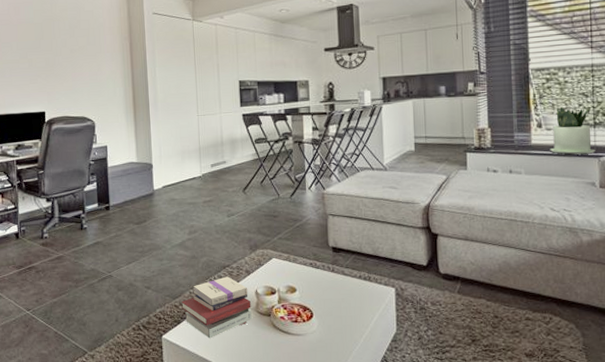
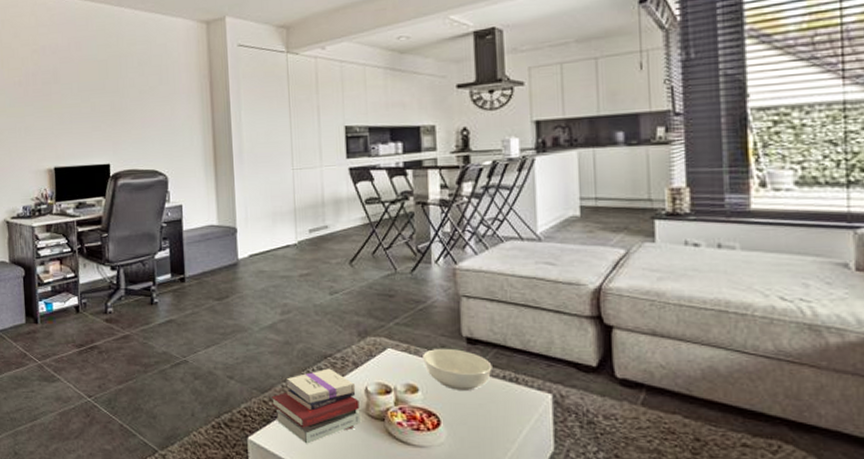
bowl: none [299,257,351,290] -> present [423,349,492,392]
planter: present [550,106,596,155] -> none [779,158,849,225]

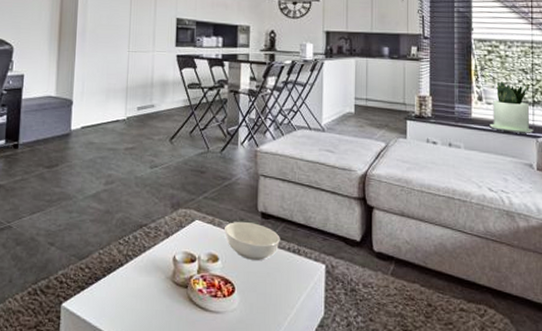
books: present [272,368,360,444] -> none [88,237,167,311]
planter: none [779,158,849,225] -> present [489,81,534,133]

